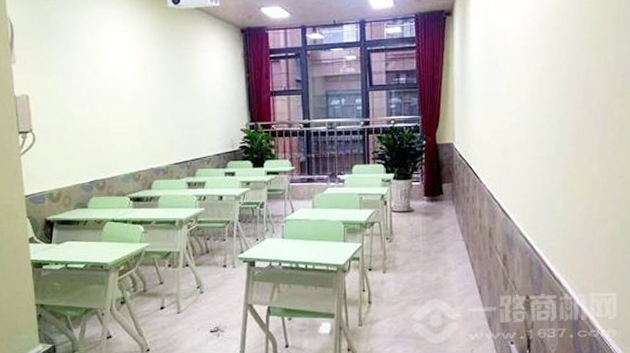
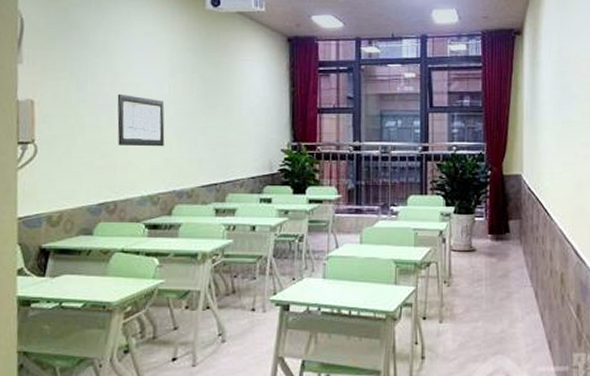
wall art: none [98,86,141,132] -> present [117,93,165,147]

